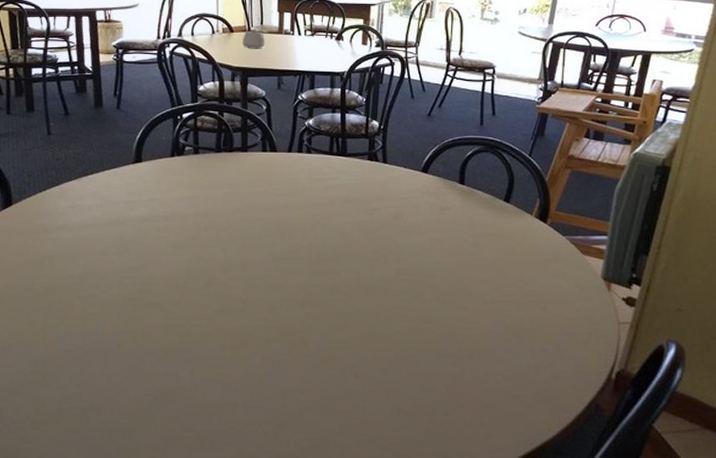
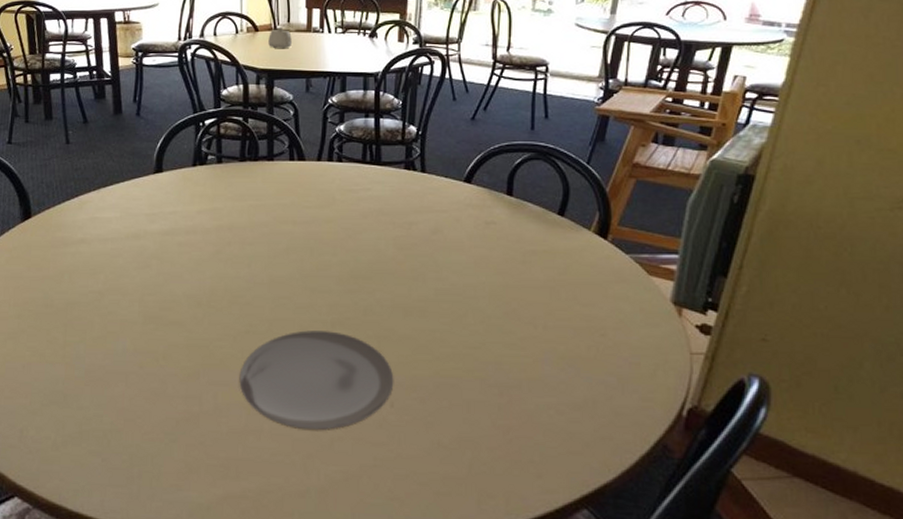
plate: none [214,309,359,402] -> present [239,330,394,431]

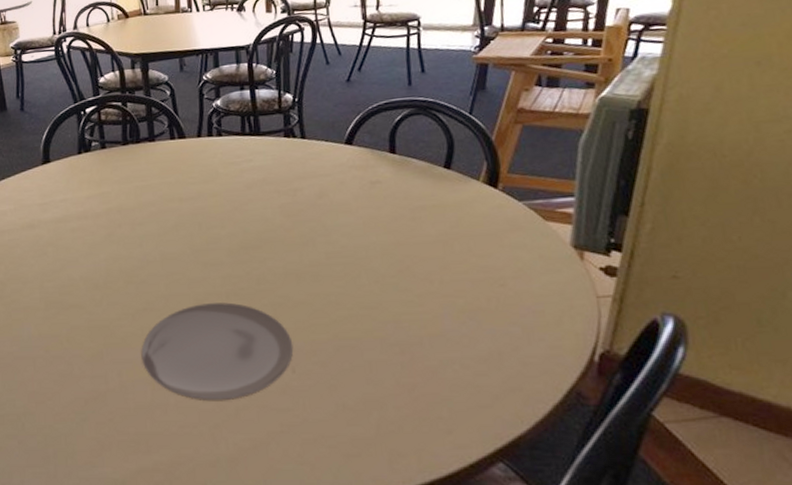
sugar bowl: present [268,27,292,49] -> none [139,11,162,32]

